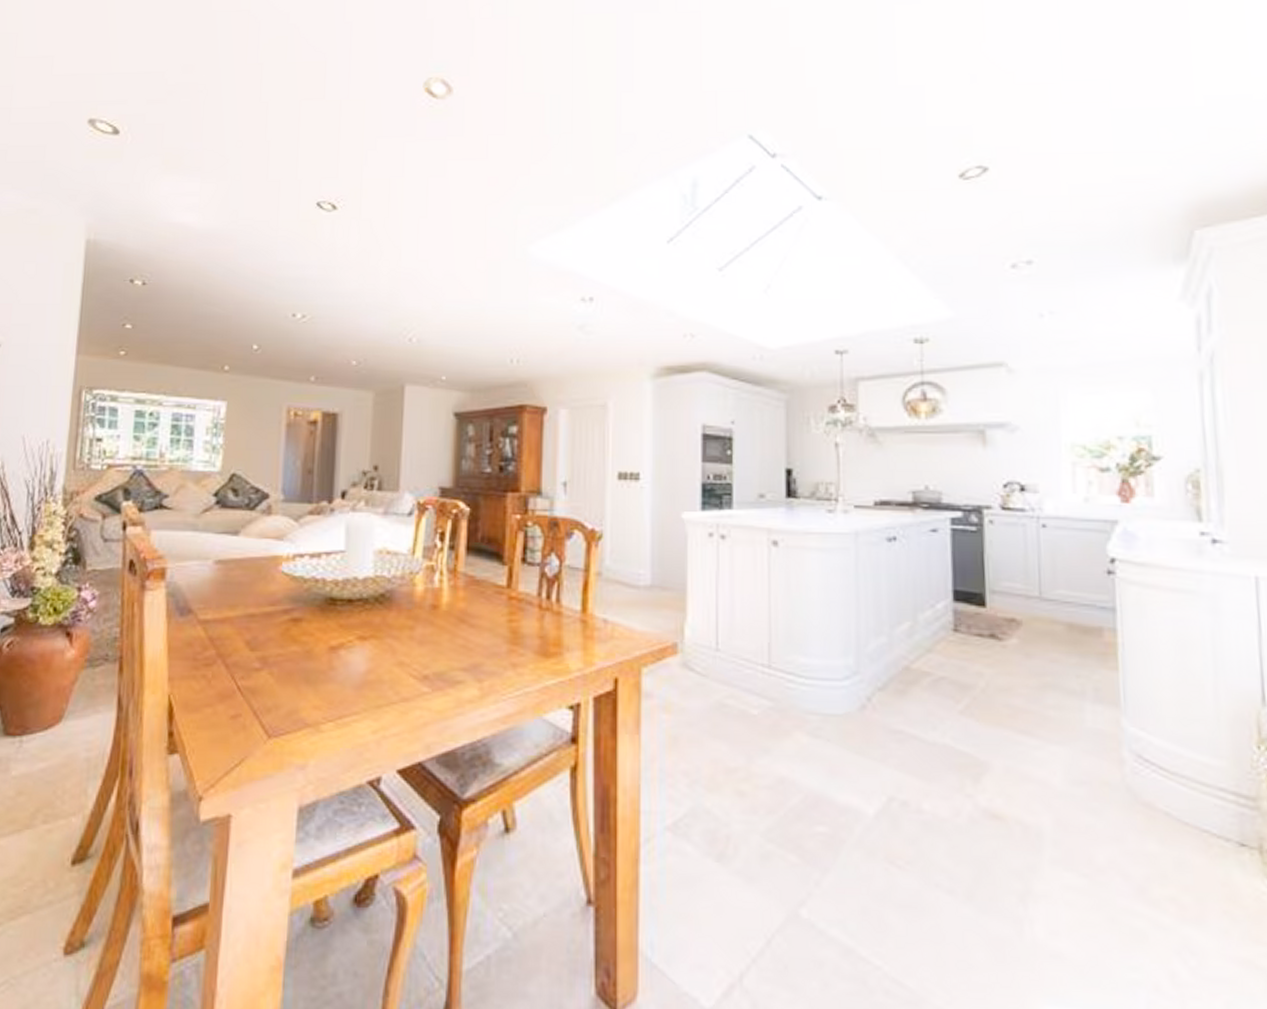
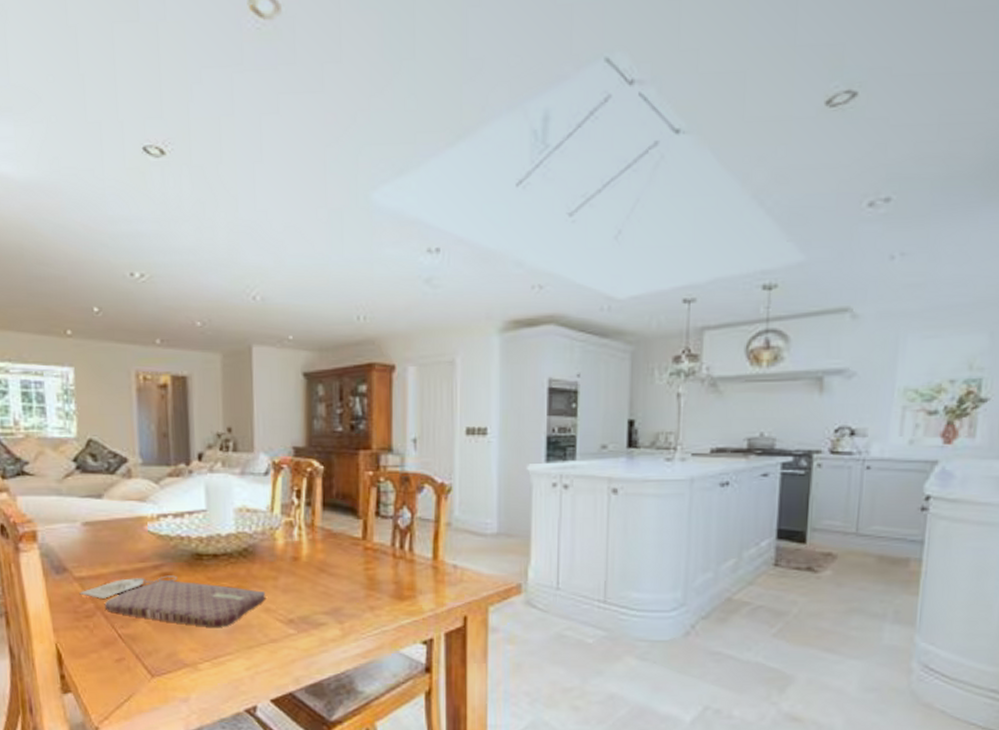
placemat: none [201,621,400,681] -> present [79,575,265,626]

